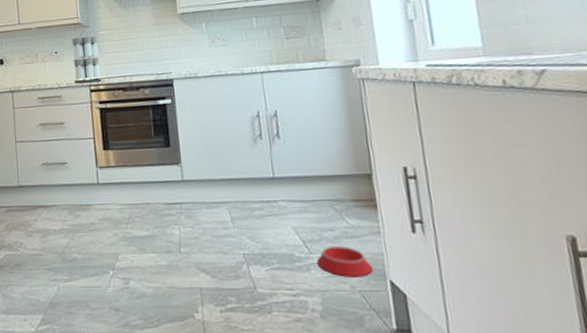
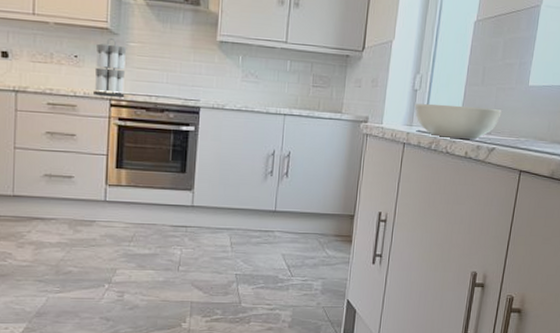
pet bowl: present [316,246,374,278] -> none [294,271,337,297]
bowl: none [414,22,540,69] -> present [414,103,502,141]

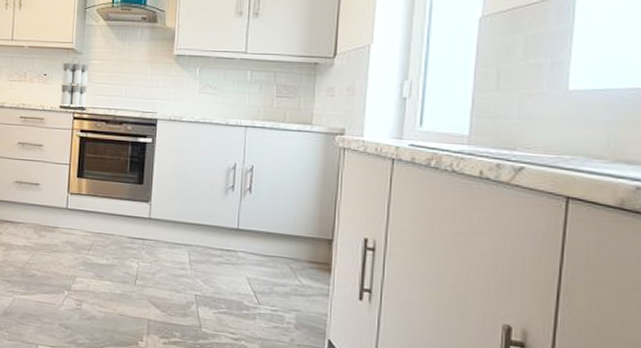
bowl: present [414,103,502,141] -> none [404,113,530,157]

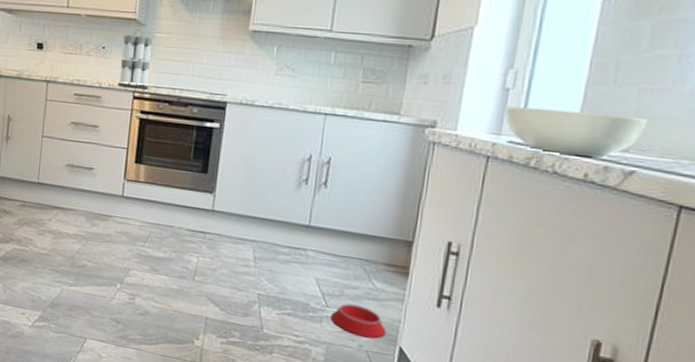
pet bowl: none [262,300,315,333] -> present [330,303,387,339]
bowl: none [404,113,530,157] -> present [504,106,648,159]

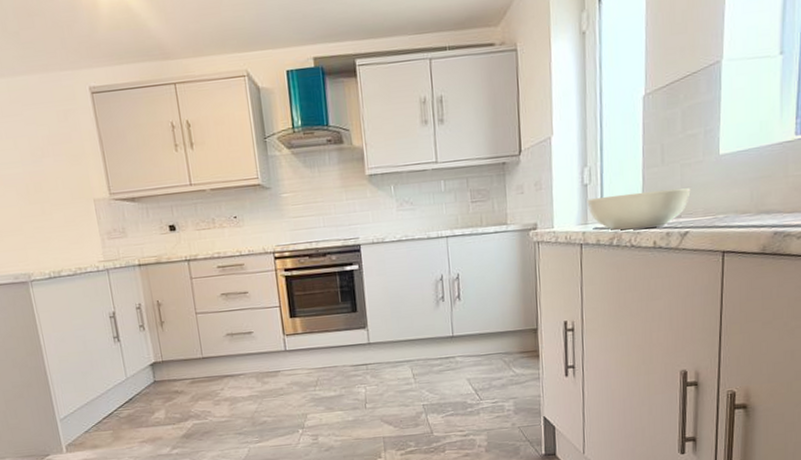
spice rack: present [118,28,154,90] -> none [252,192,286,251]
pet bowl: present [330,303,387,339] -> none [485,392,531,417]

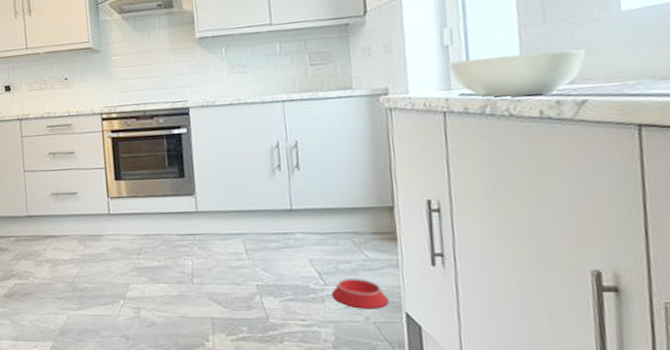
pet bowl: none [485,392,531,417] -> present [331,279,390,309]

